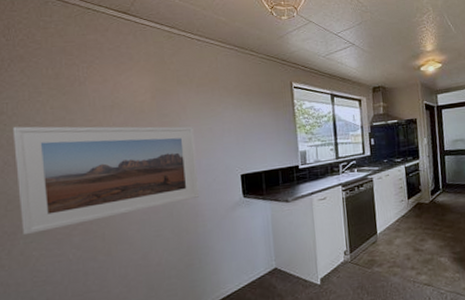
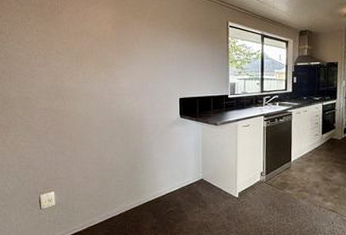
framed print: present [12,126,199,236] -> none [9,44,145,129]

